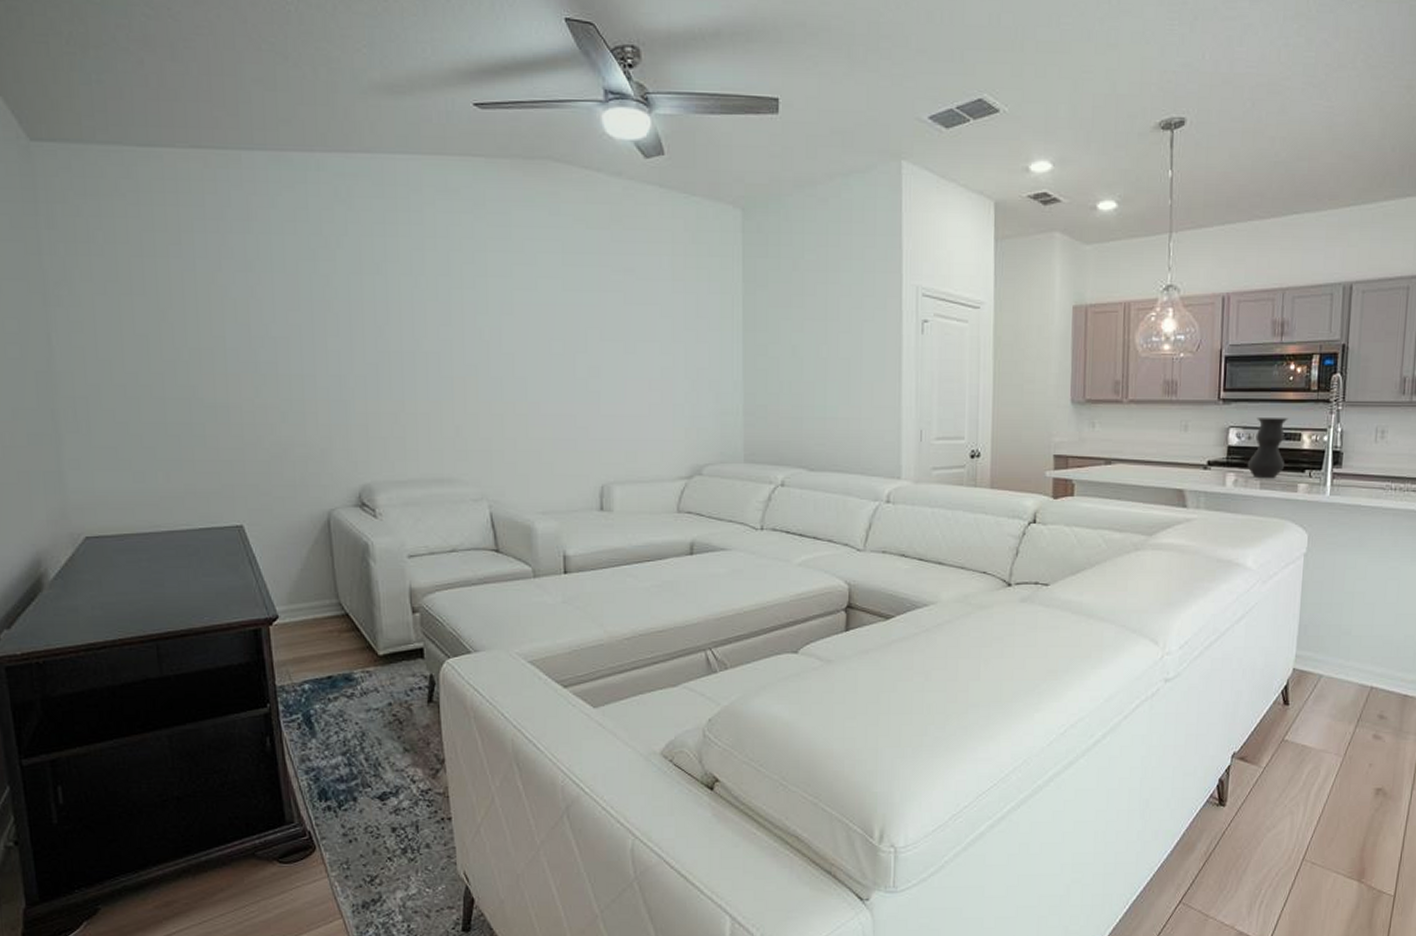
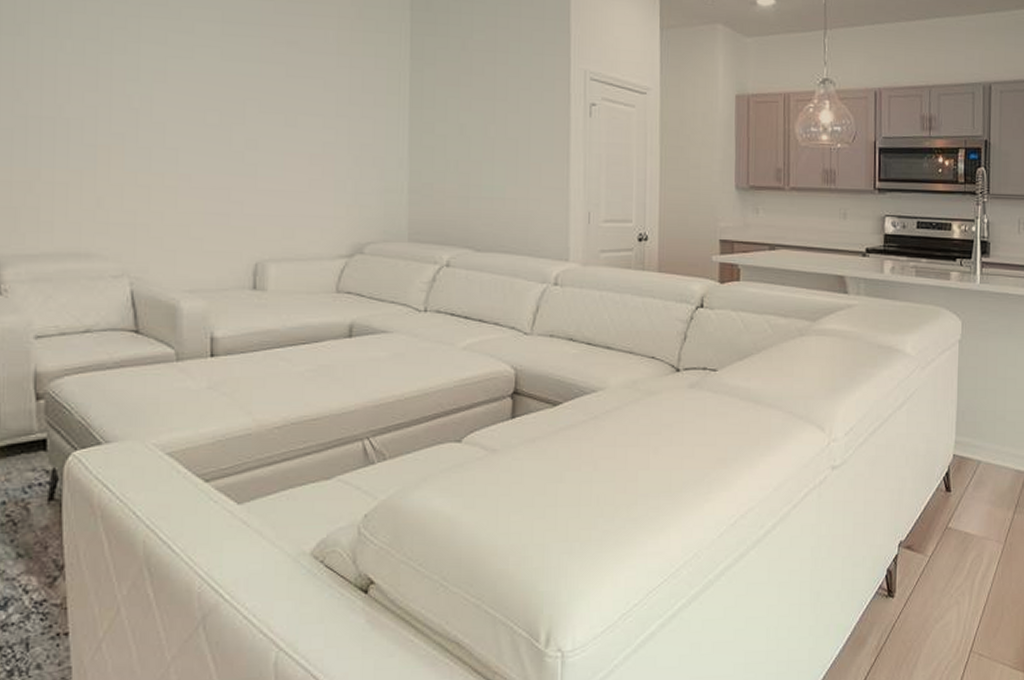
vase: present [1247,418,1288,479] -> none [903,207,939,267]

